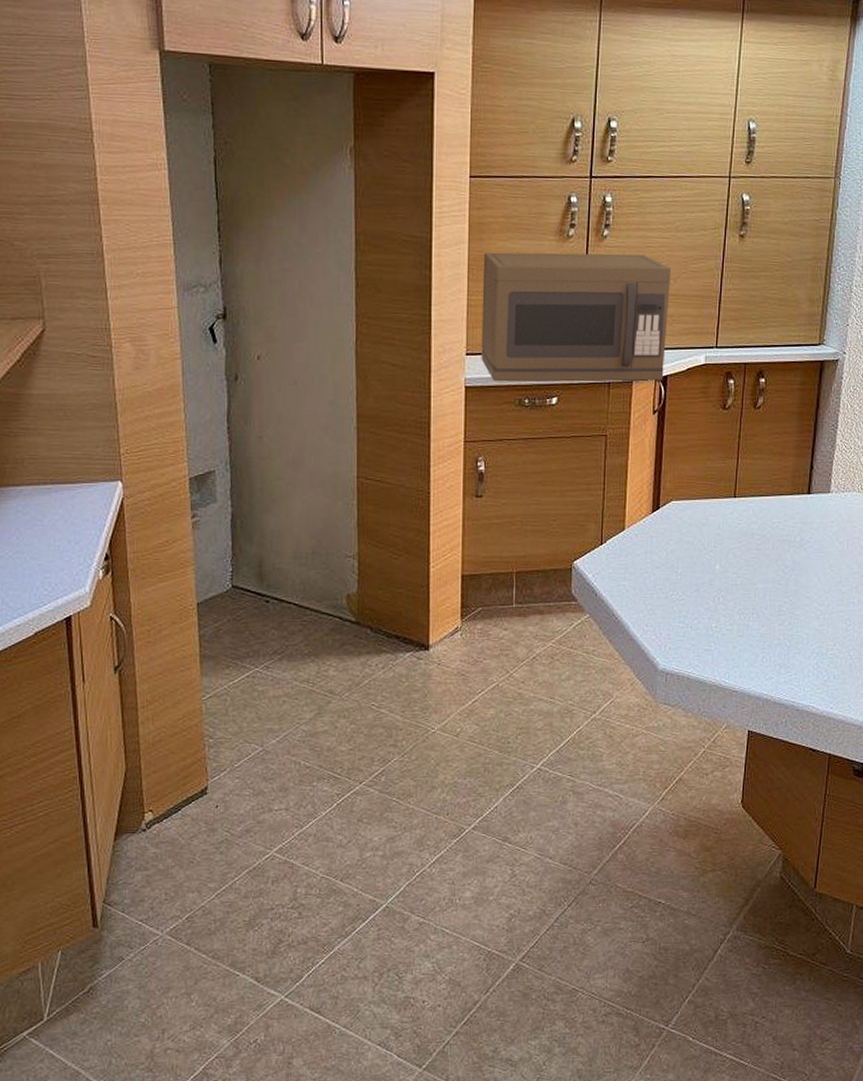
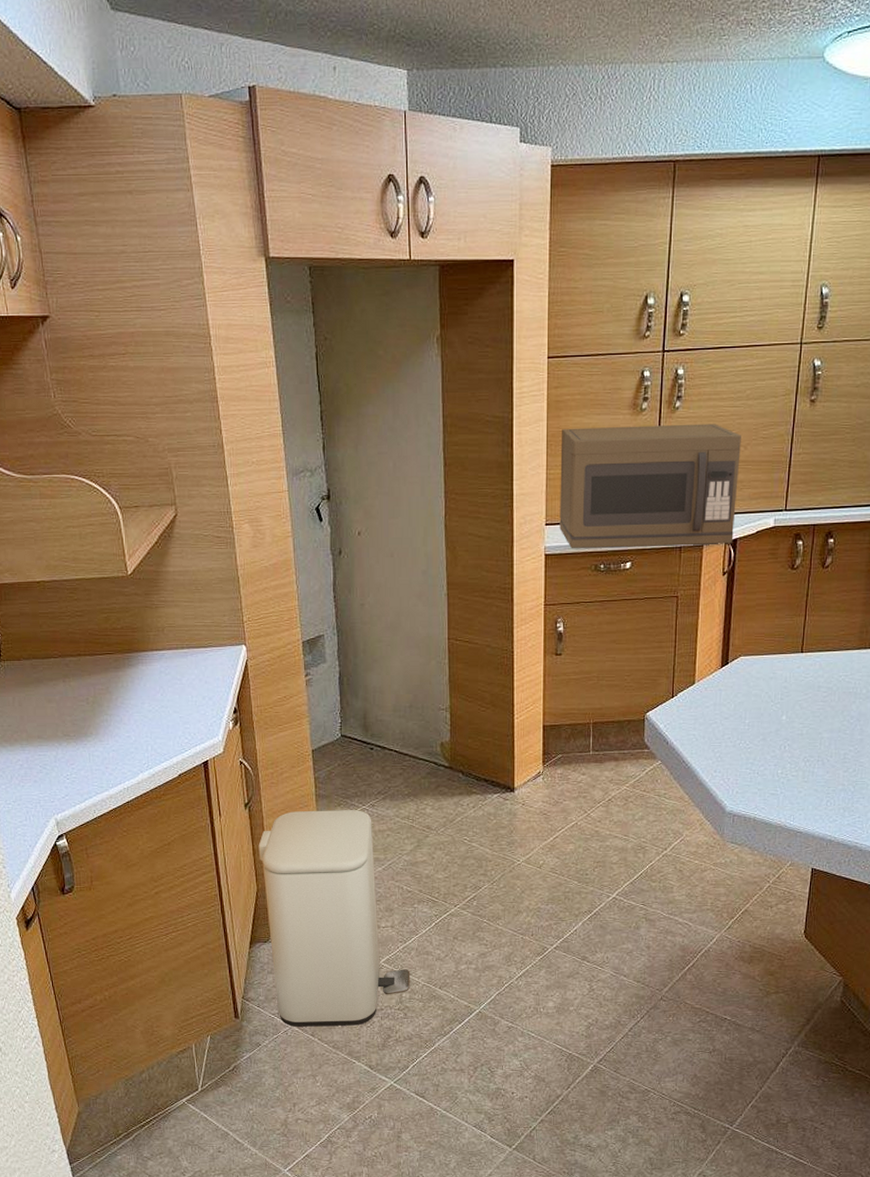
pedal bin: none [129,673,307,935] -> present [258,810,411,1027]

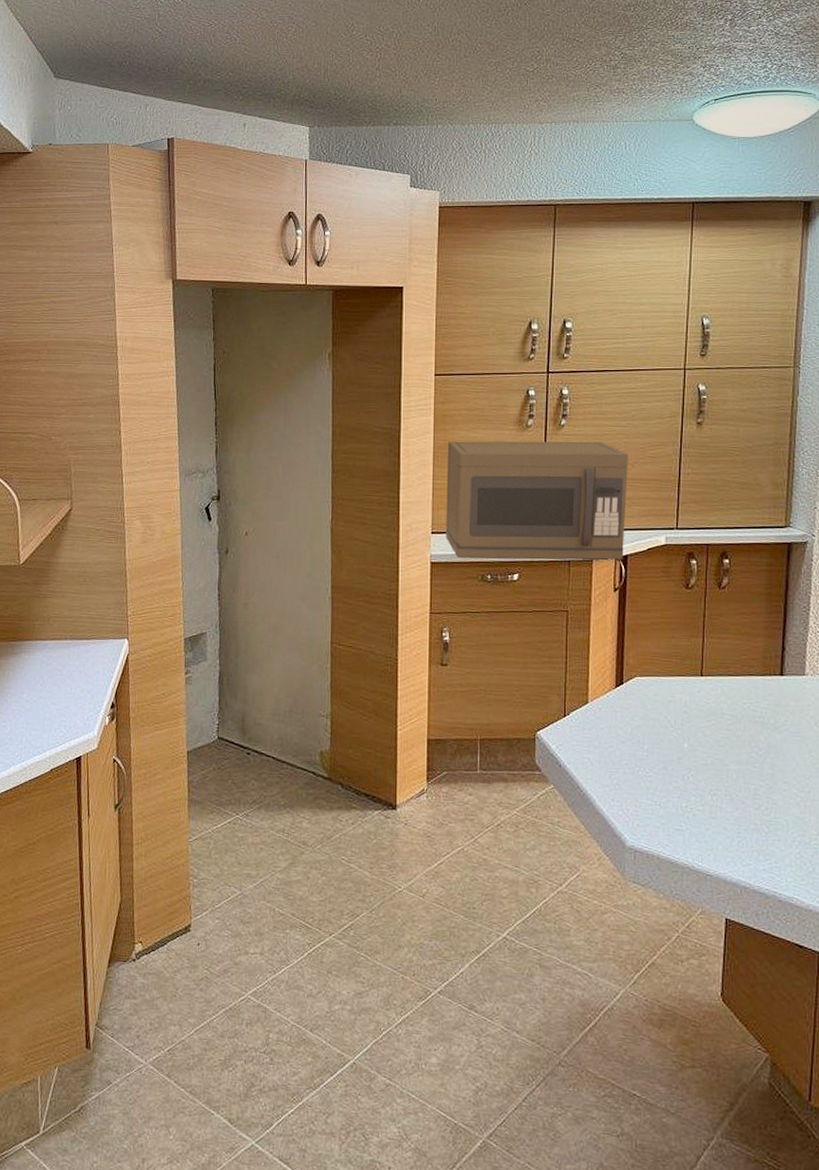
pedal bin: present [258,810,411,1027] -> none [125,816,279,1069]

